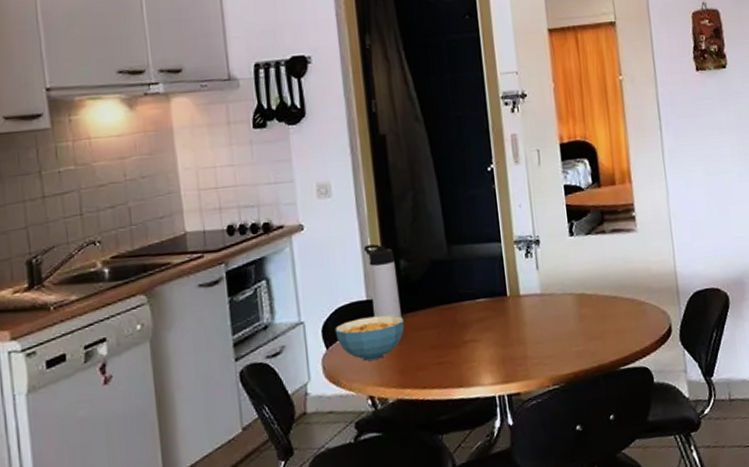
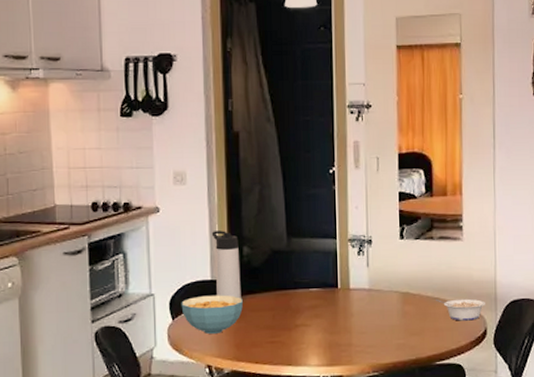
legume: none [614,294,667,320] -> present [436,298,485,321]

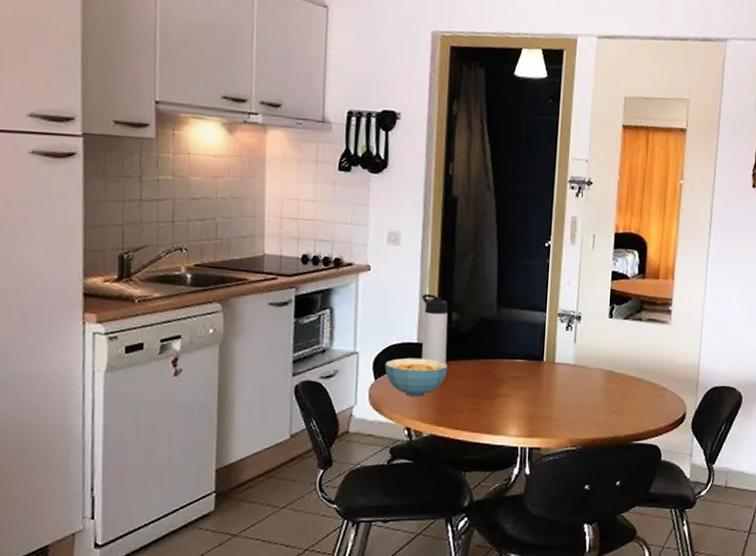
legume: present [436,298,485,321] -> none [639,379,687,404]

